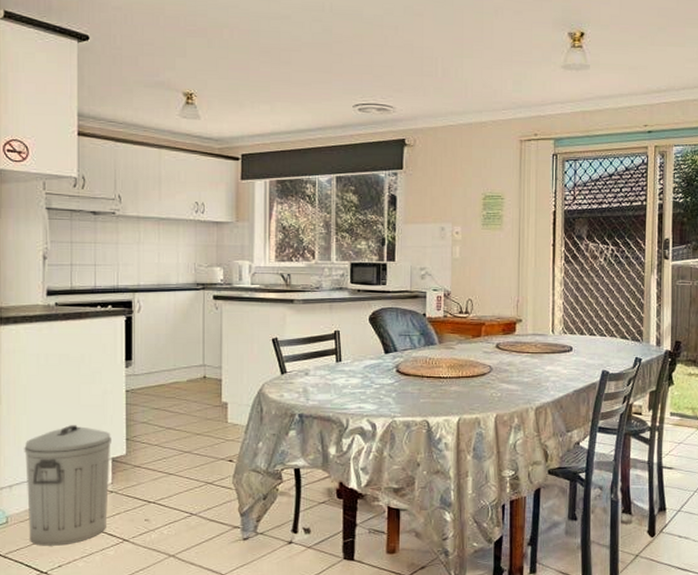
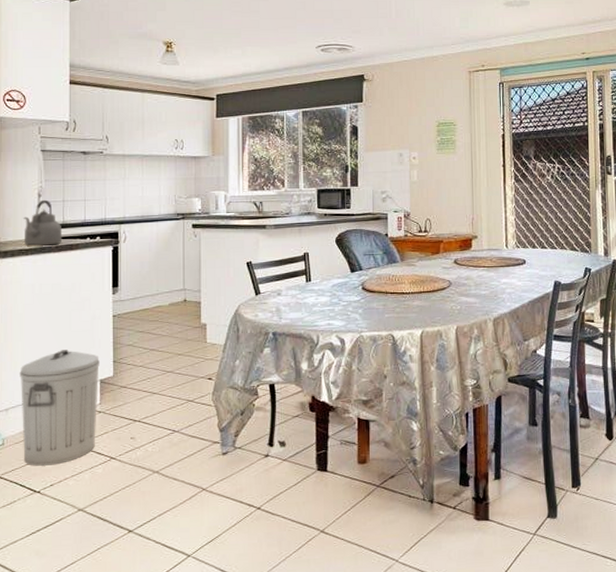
kettle: none [26,262,71,313] -> present [22,199,63,246]

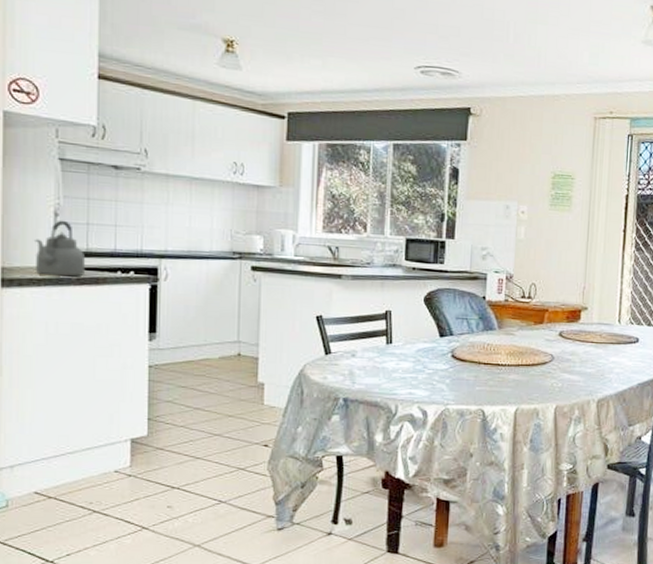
trash can: present [19,350,100,466] -> none [28,402,131,533]

